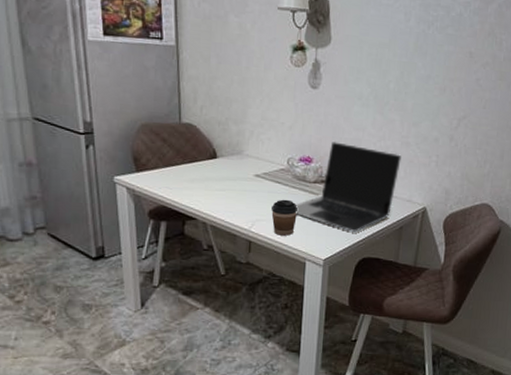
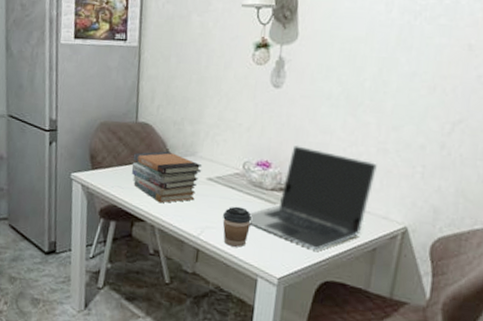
book stack: none [178,150,249,201] -> present [131,151,202,204]

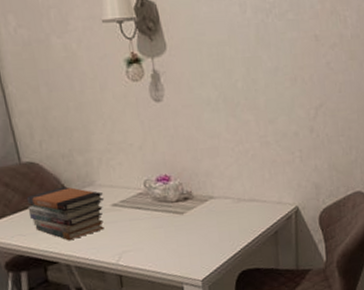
coffee cup: present [222,206,253,247] -> none [136,224,166,264]
laptop: present [249,145,377,250] -> none [161,154,264,246]

